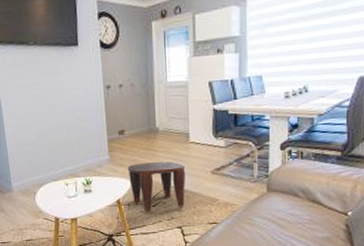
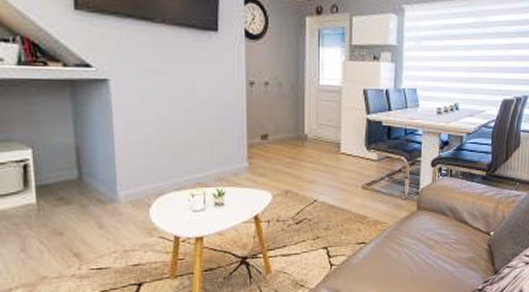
stool: present [127,161,186,213] -> none [269,173,335,231]

